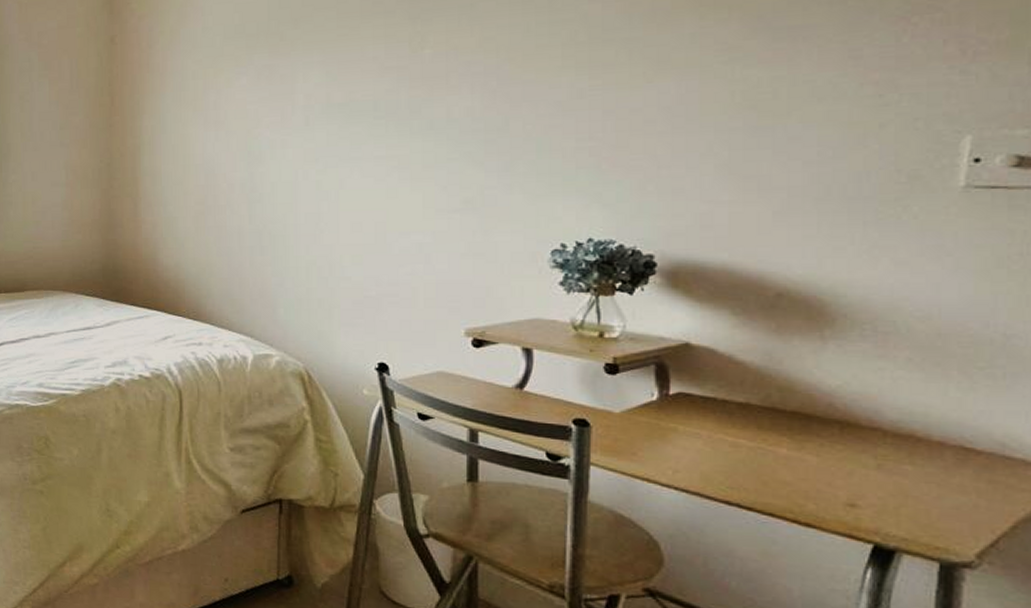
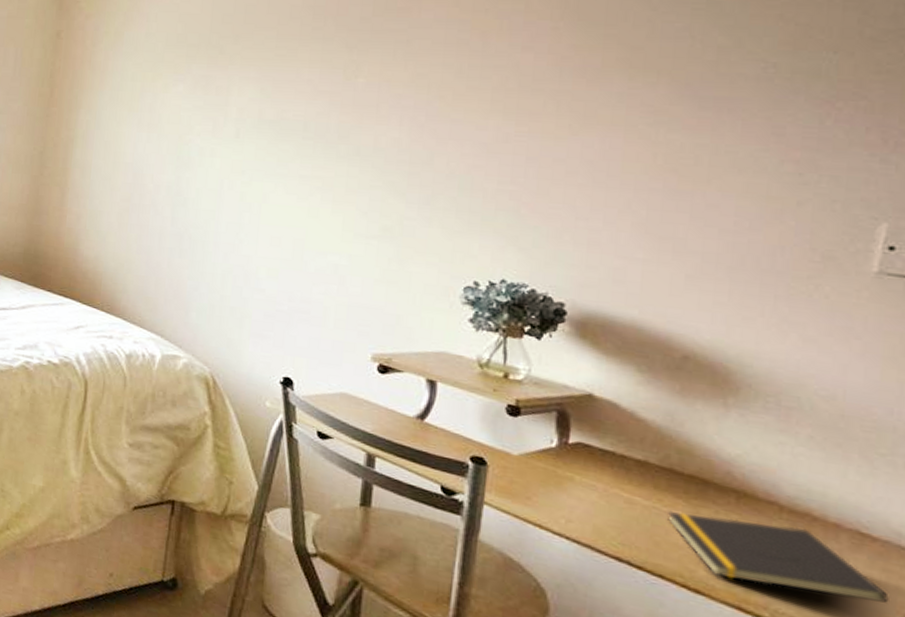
notepad: none [774,449,997,514] -> present [668,510,889,603]

